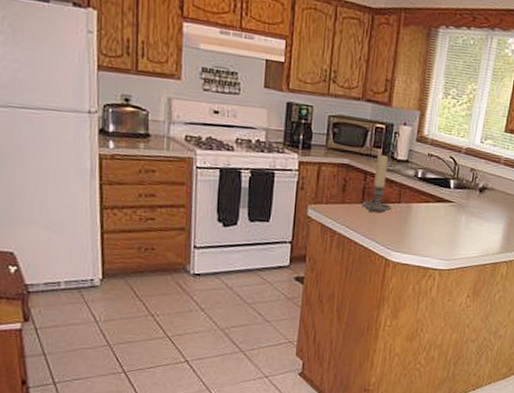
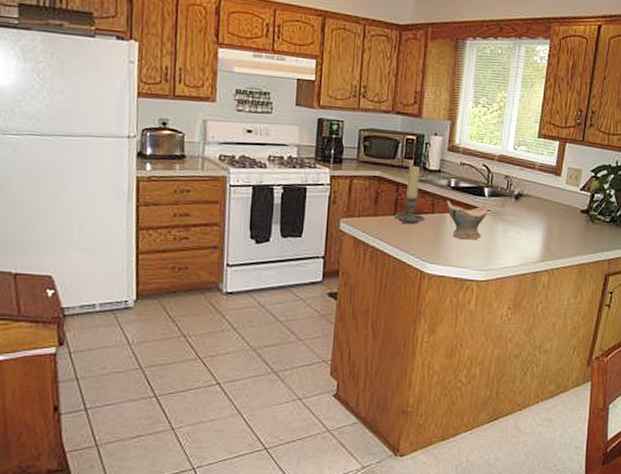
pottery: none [412,191,455,231] -> present [446,200,490,240]

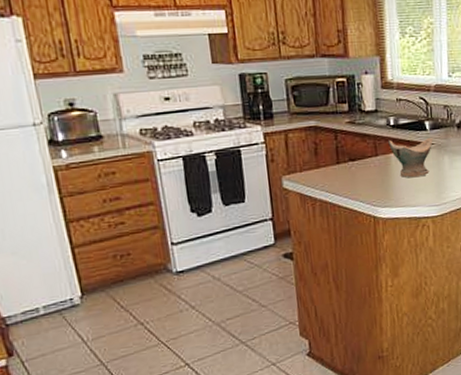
candle holder: present [394,165,425,224] -> none [338,109,369,172]

